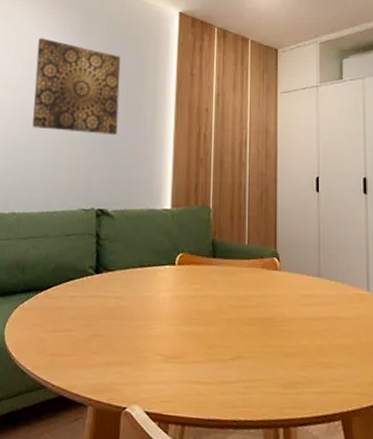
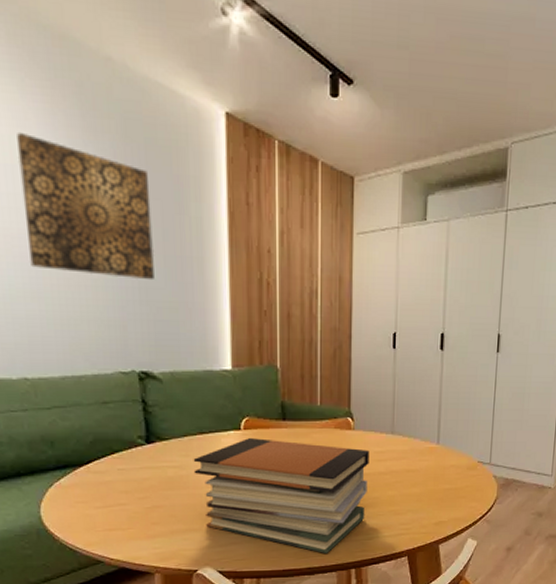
book stack: none [132,273,296,407] -> present [193,438,370,554]

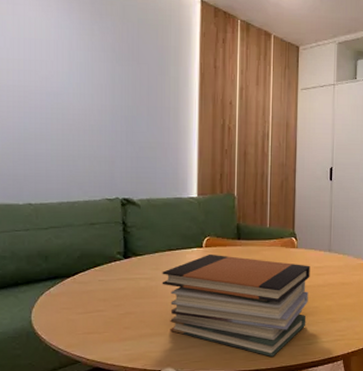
wall art: present [17,131,154,281] -> none [41,15,140,126]

